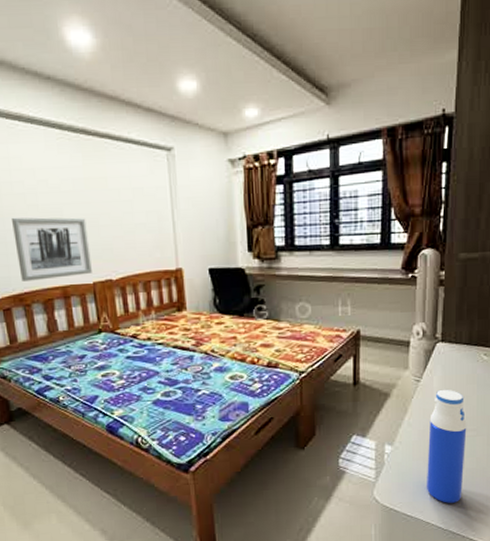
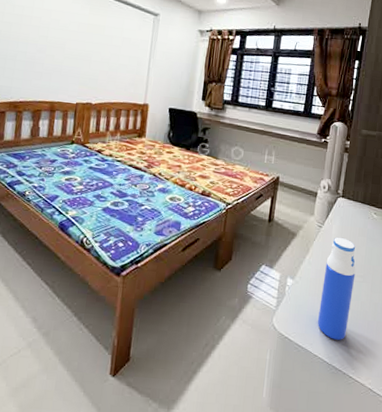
wall art: present [12,217,92,281] -> none [20,42,82,96]

